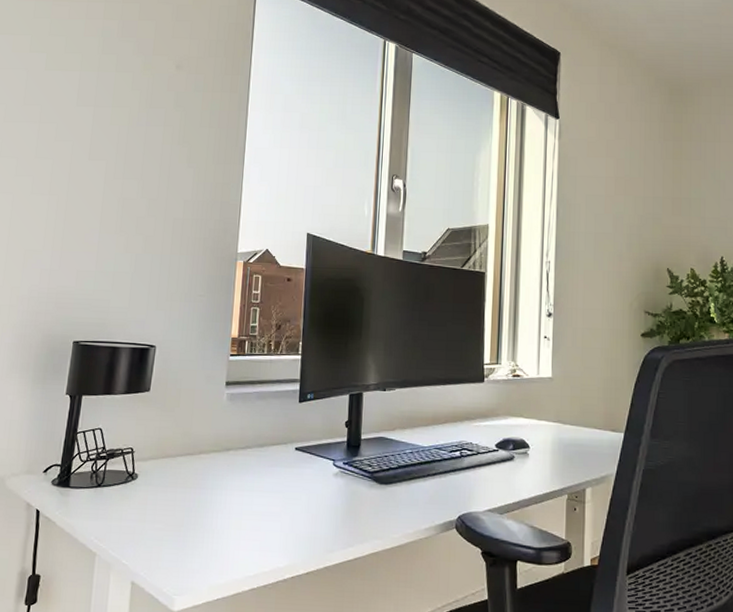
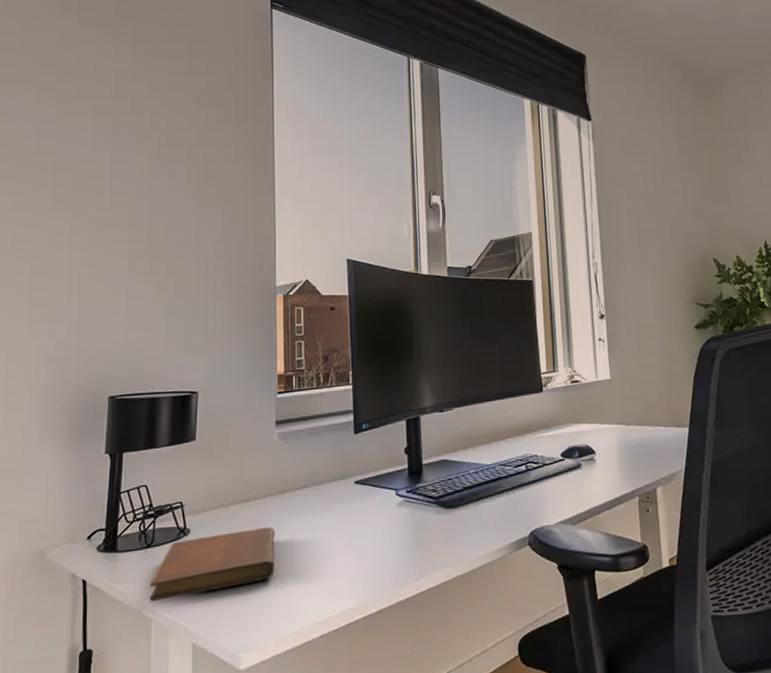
notebook: none [95,481,217,538] -> present [149,526,276,602]

